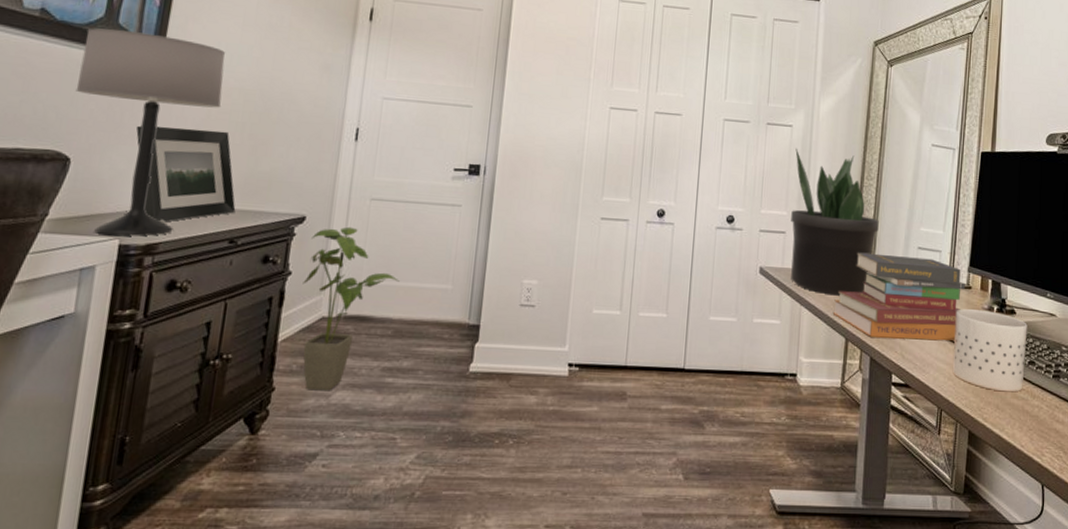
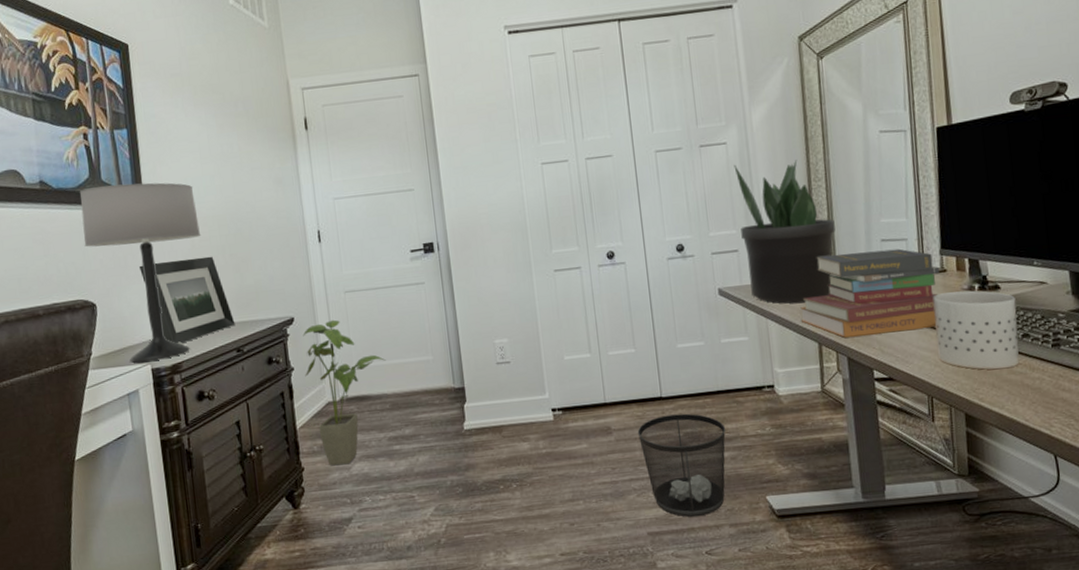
waste bin: none [652,389,743,503] -> present [637,413,726,517]

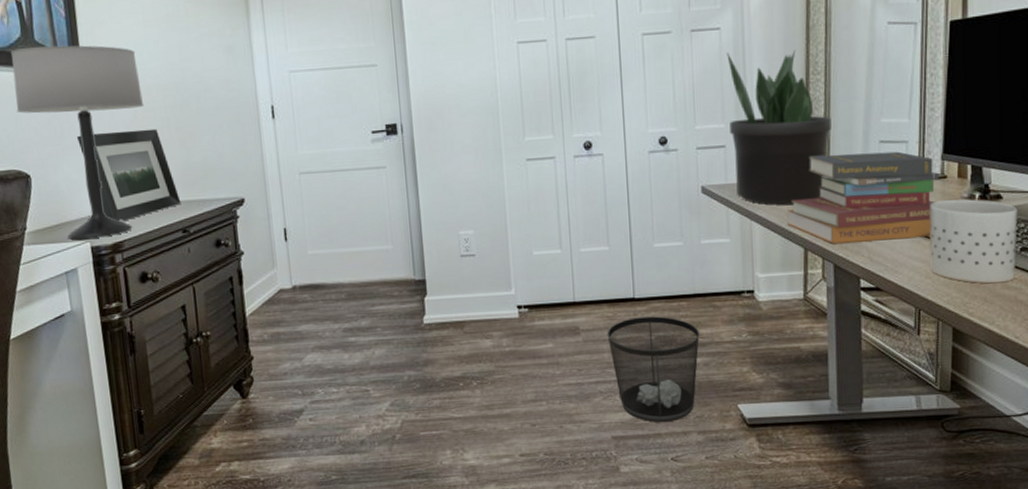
house plant: present [303,319,386,466] -> none [254,202,342,356]

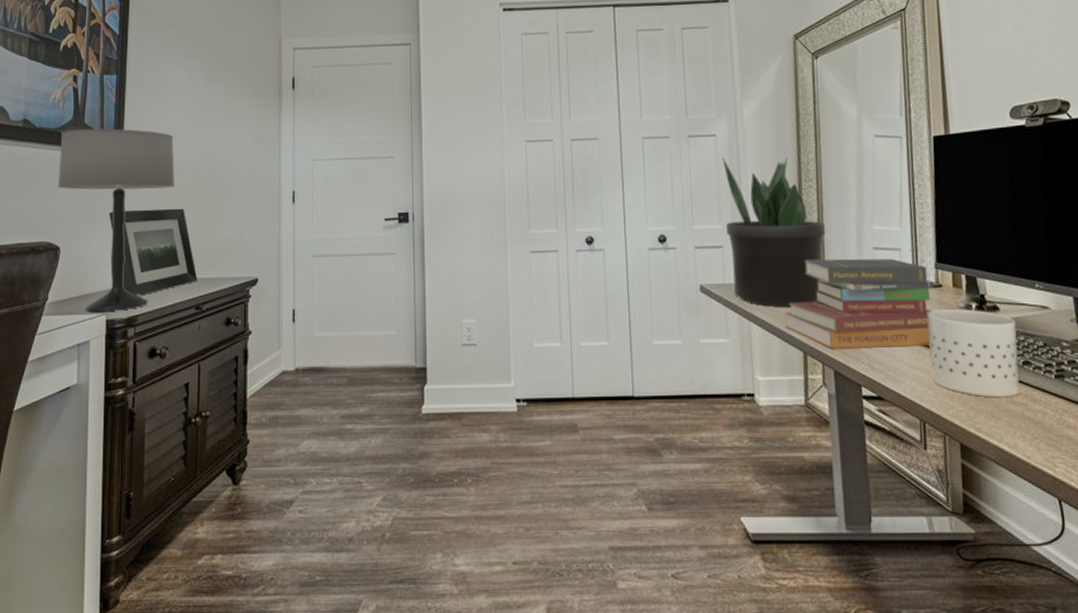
waste bin: present [607,316,701,423] -> none [605,417,701,534]

